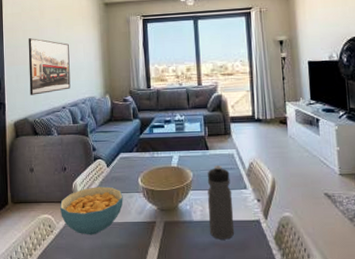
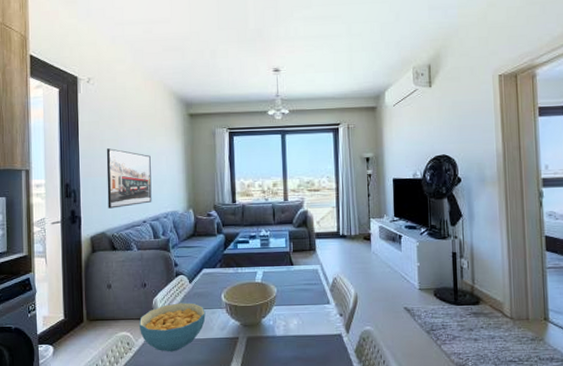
water bottle: present [207,164,235,240] -> none [291,280,317,354]

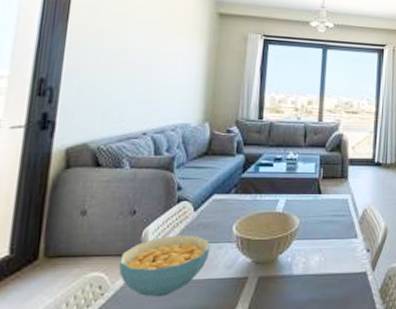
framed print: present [106,148,152,209] -> none [96,41,163,115]

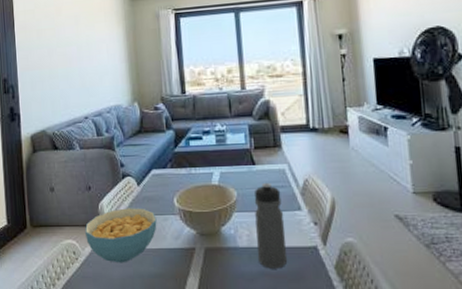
water bottle: none [310,211,341,295] -> present [254,182,288,269]

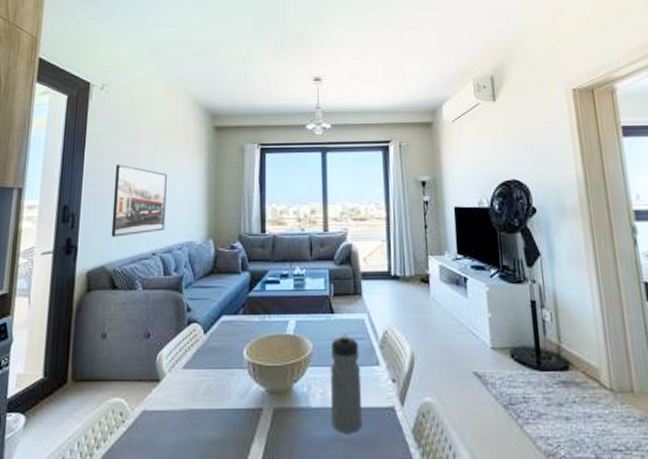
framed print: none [43,38,93,104] -> present [111,165,167,237]
cereal bowl: present [84,208,157,263] -> none [136,360,222,427]

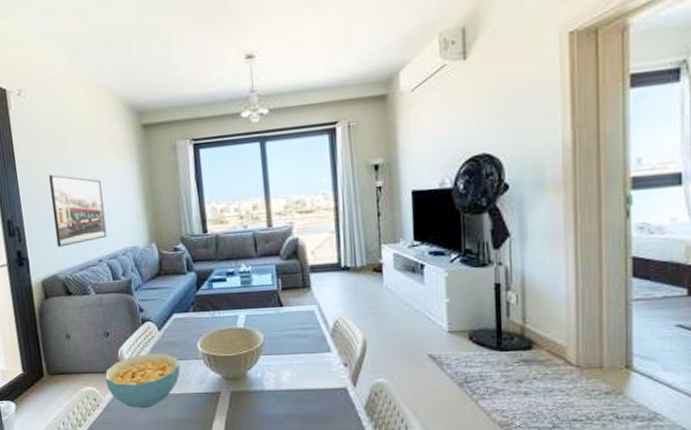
cereal bowl: none [136,360,222,427] -> present [104,353,180,409]
water bottle: present [330,333,363,433] -> none [281,324,316,411]

